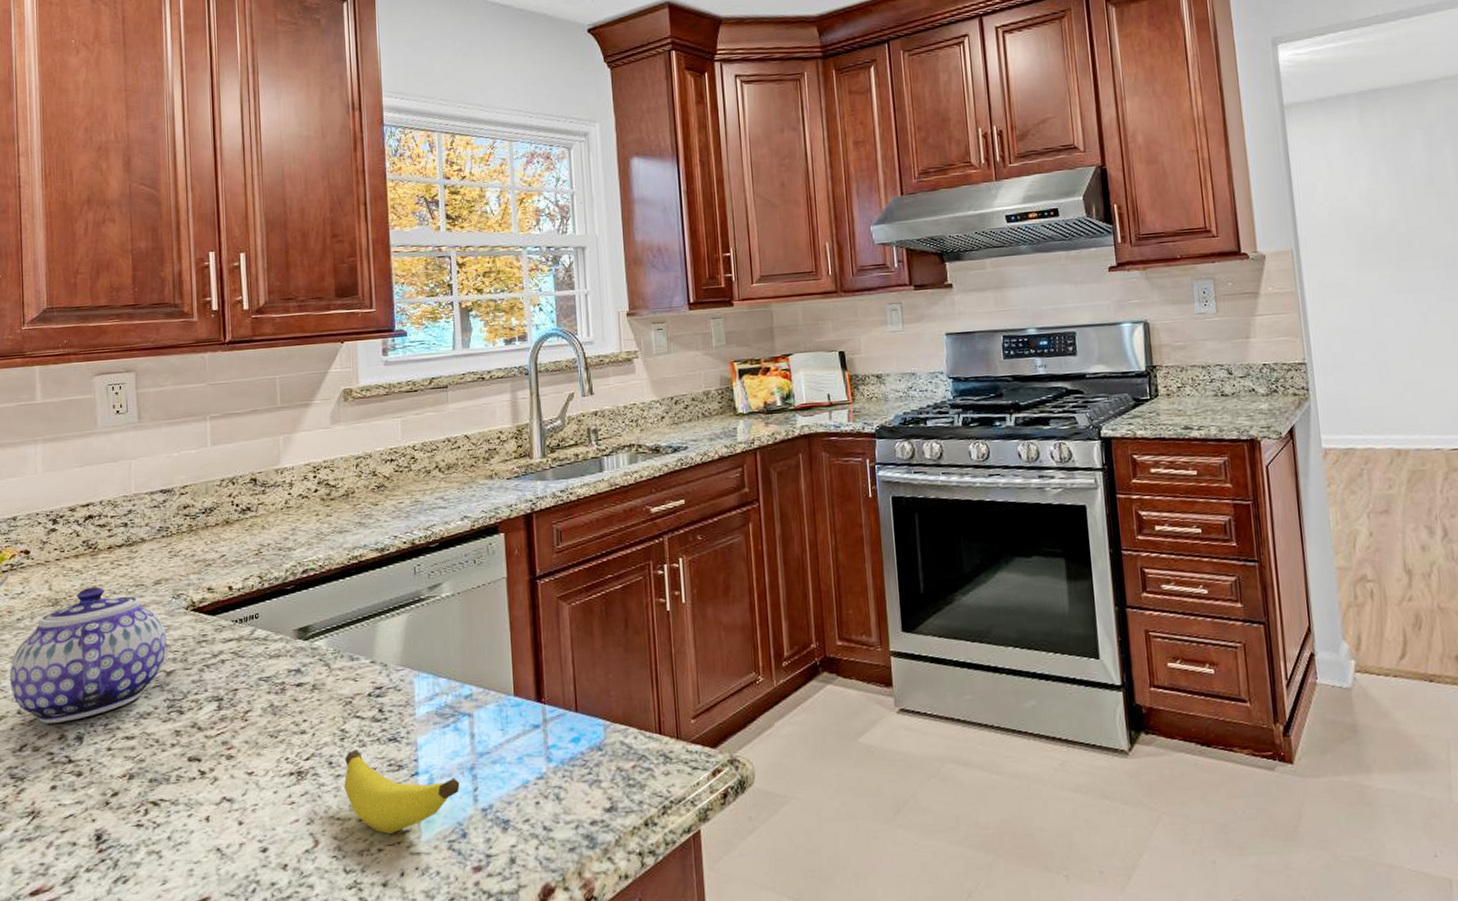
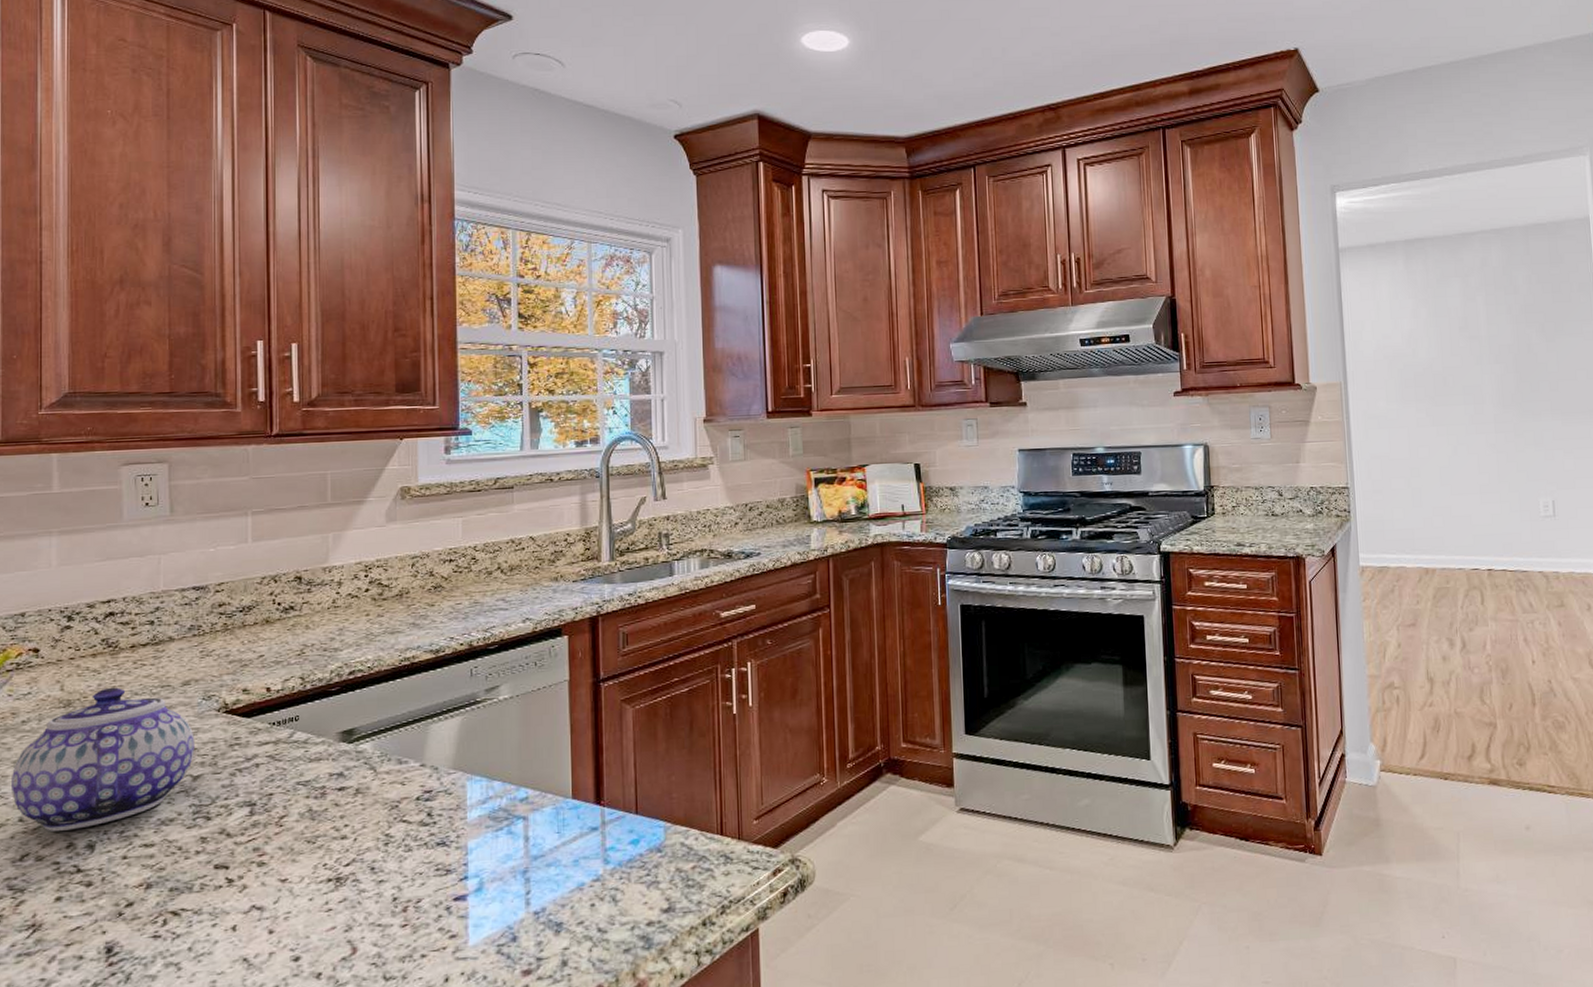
banana: present [344,749,460,834] -> none [386,854,512,939]

